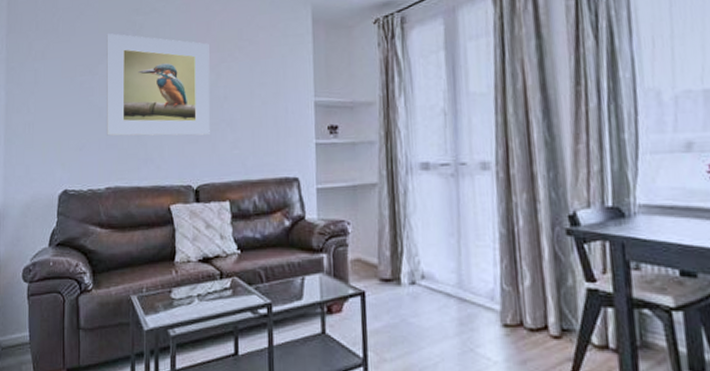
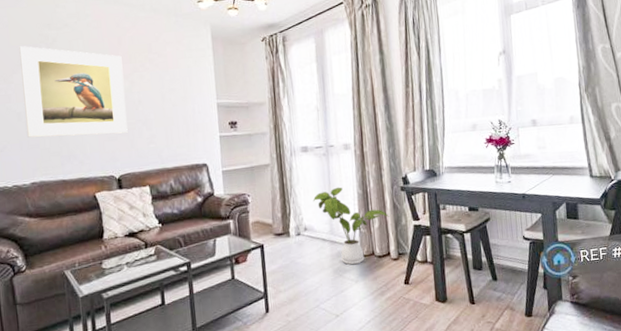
house plant: none [434,221,549,337] -> present [312,187,390,265]

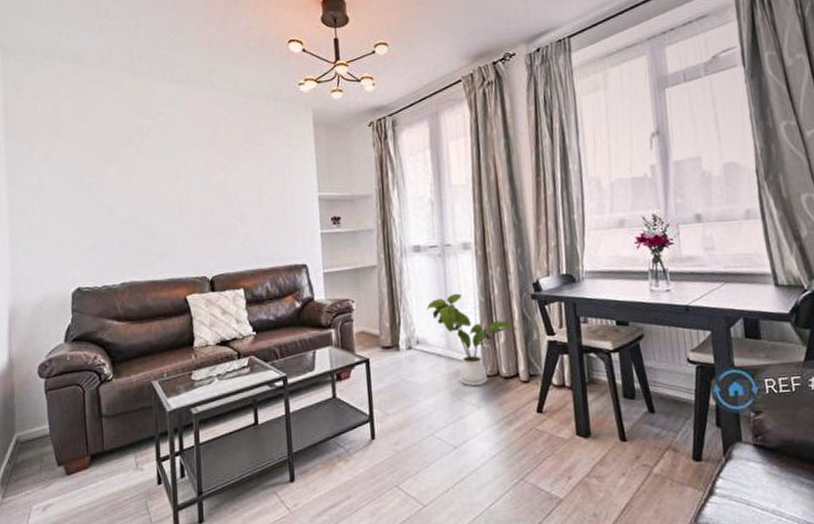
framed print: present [19,46,128,138] -> none [113,136,222,234]

